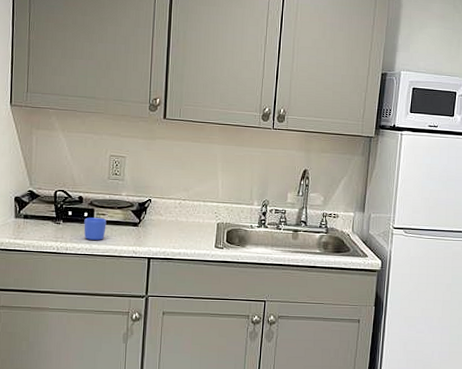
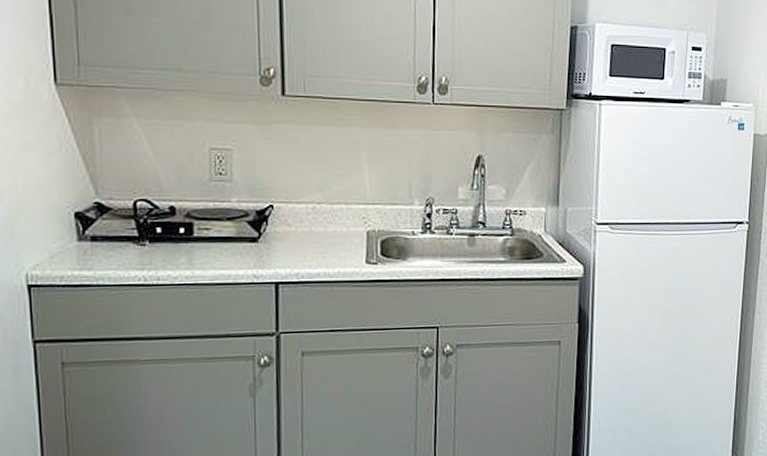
cup: present [83,217,107,240] -> none [180,234,213,264]

